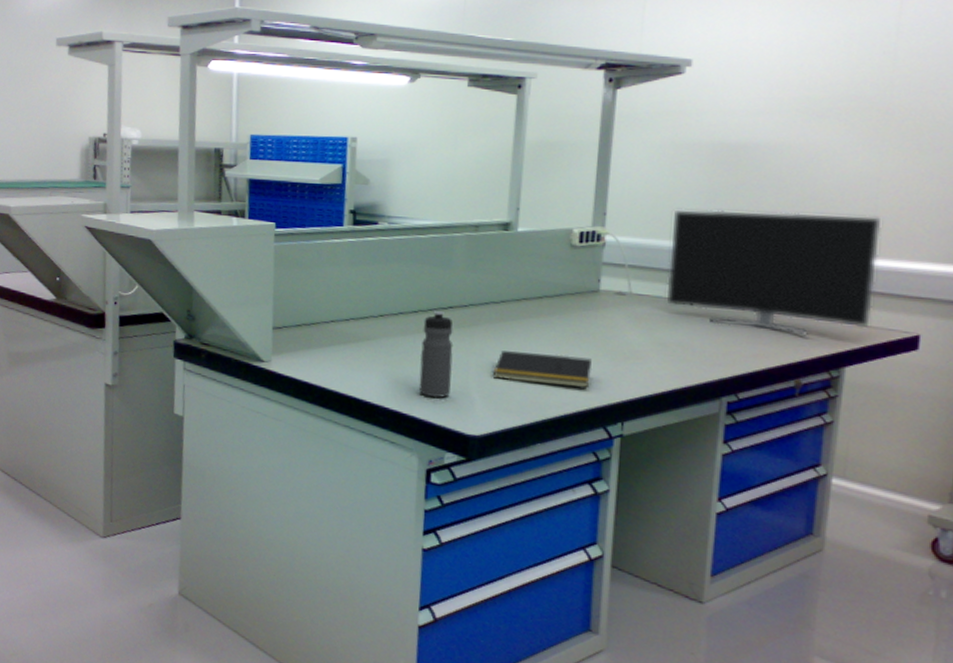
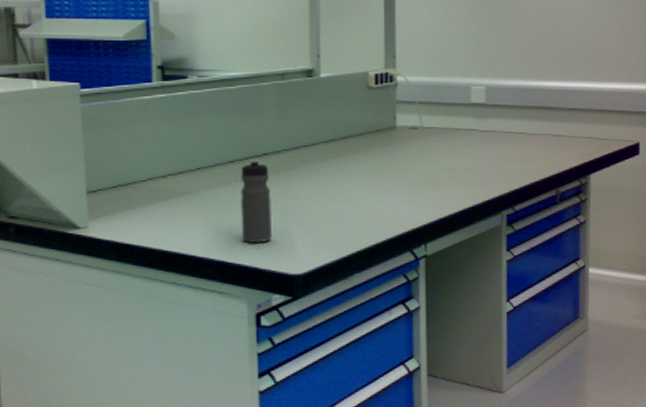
notepad: present [492,351,592,389] -> none [309,188,395,219]
monitor: present [667,208,881,336] -> none [450,47,607,152]

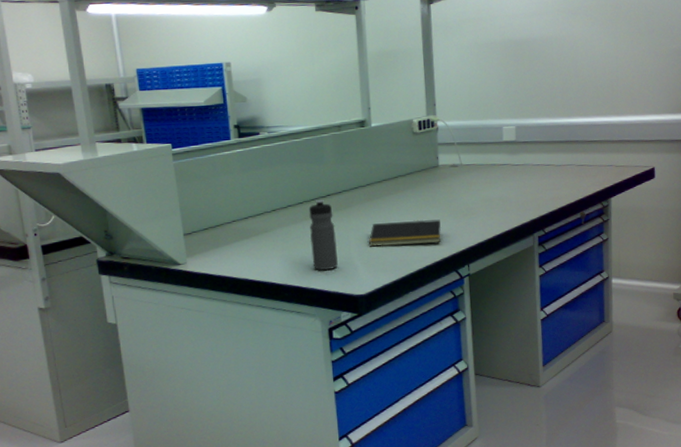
notepad: none [309,188,395,219] -> present [368,219,442,247]

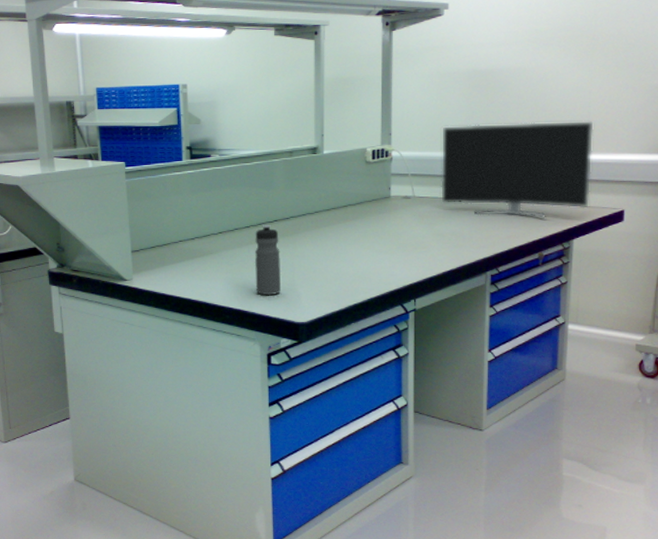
notepad: present [368,219,442,247] -> none [313,250,388,276]
monitor: none [484,84,624,180] -> present [441,120,594,218]

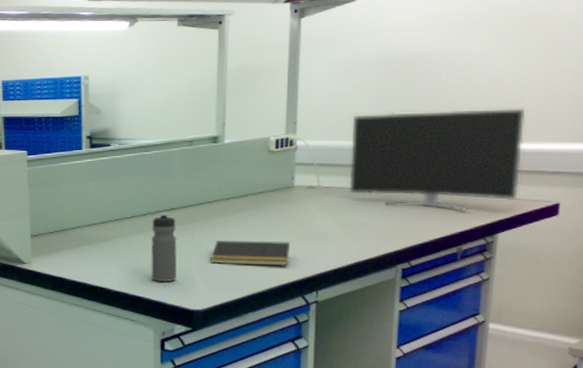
notepad: none [313,250,388,276] -> present [210,240,290,266]

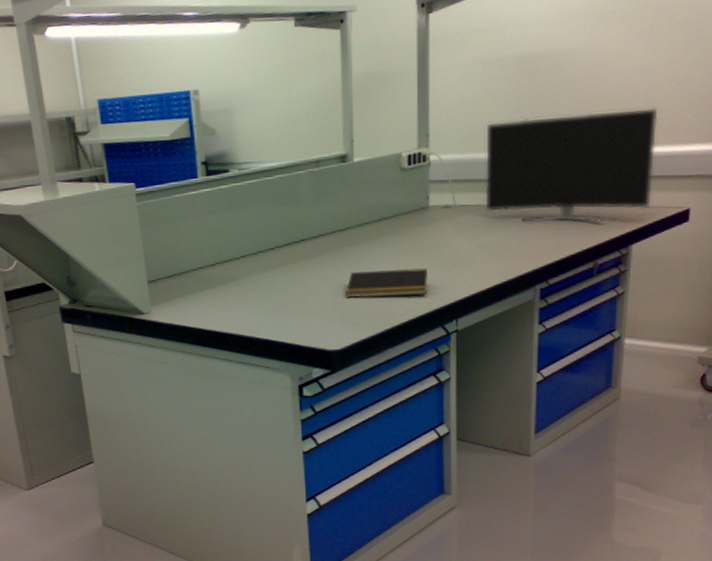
water bottle: present [150,213,177,282] -> none [281,245,311,323]

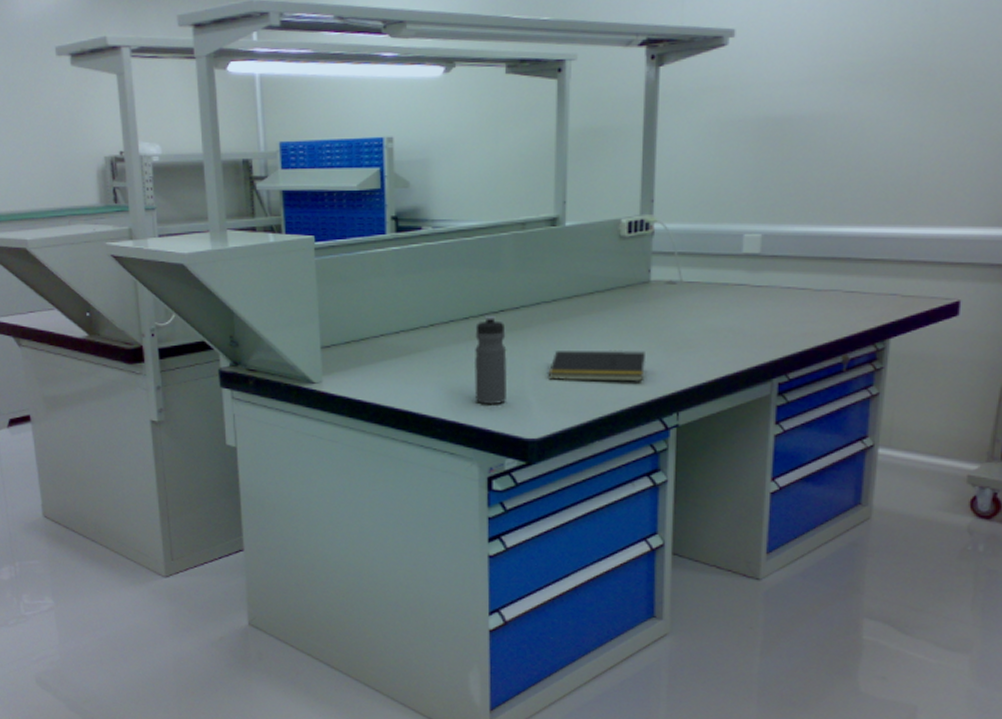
water bottle: none [281,245,311,323] -> present [473,316,507,404]
monitor: present [485,107,658,223] -> none [716,182,924,311]

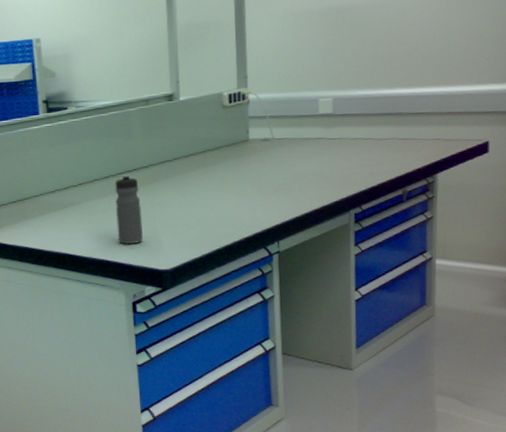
notepad: present [548,350,645,382] -> none [174,195,250,222]

